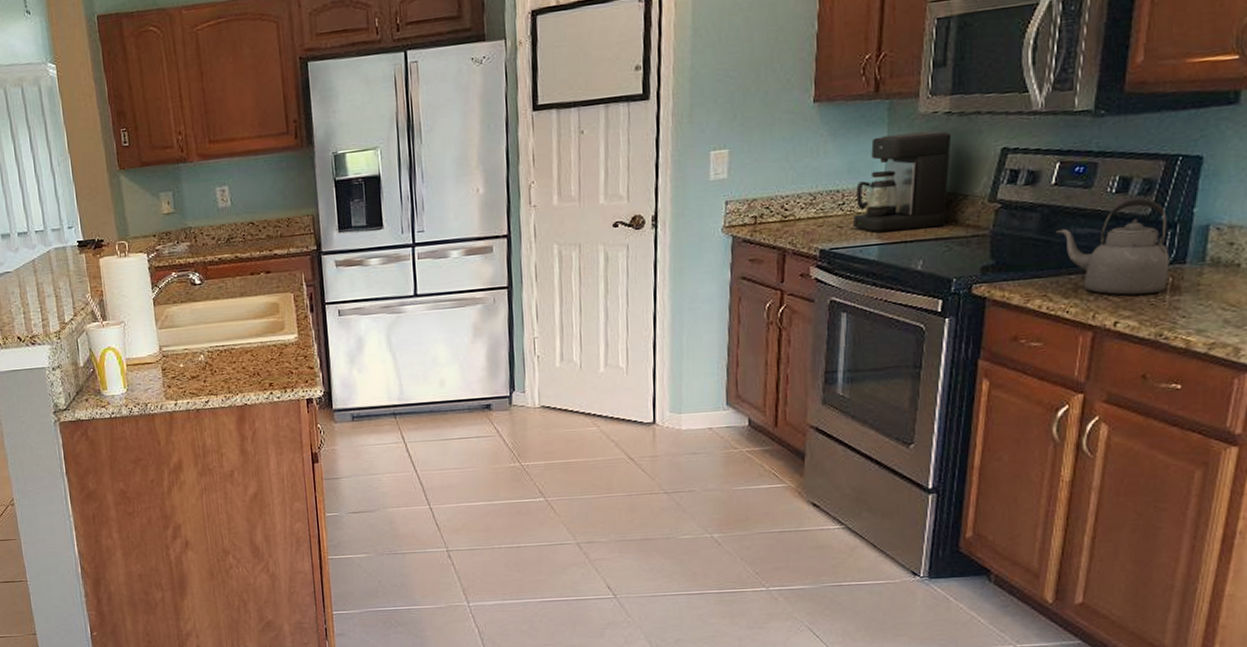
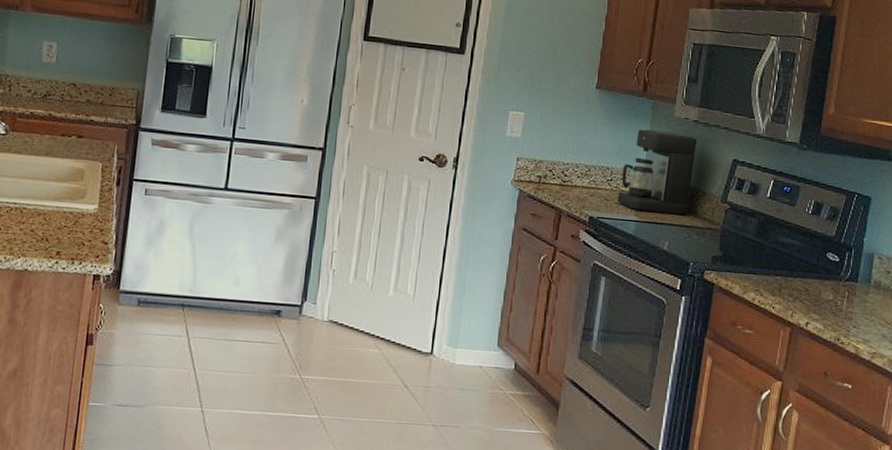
kettle: present [1057,198,1170,296] -> none [769,222,847,304]

